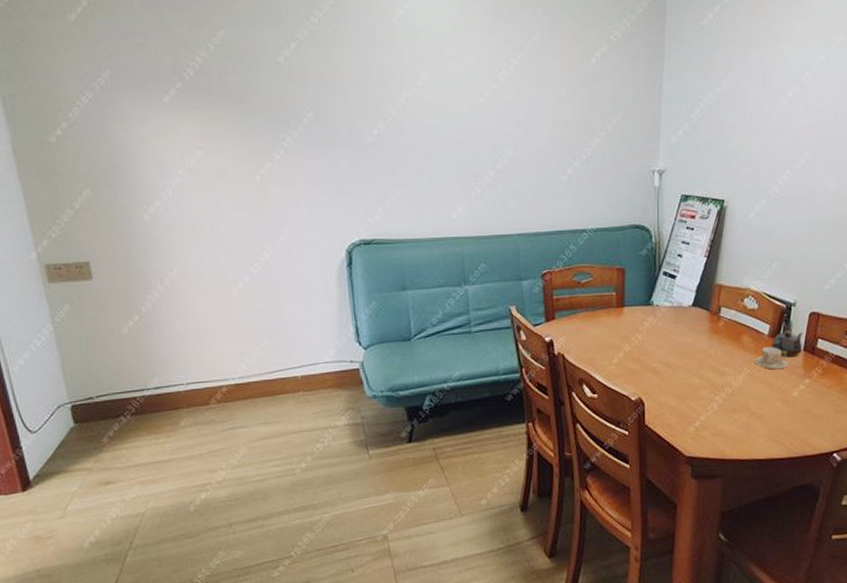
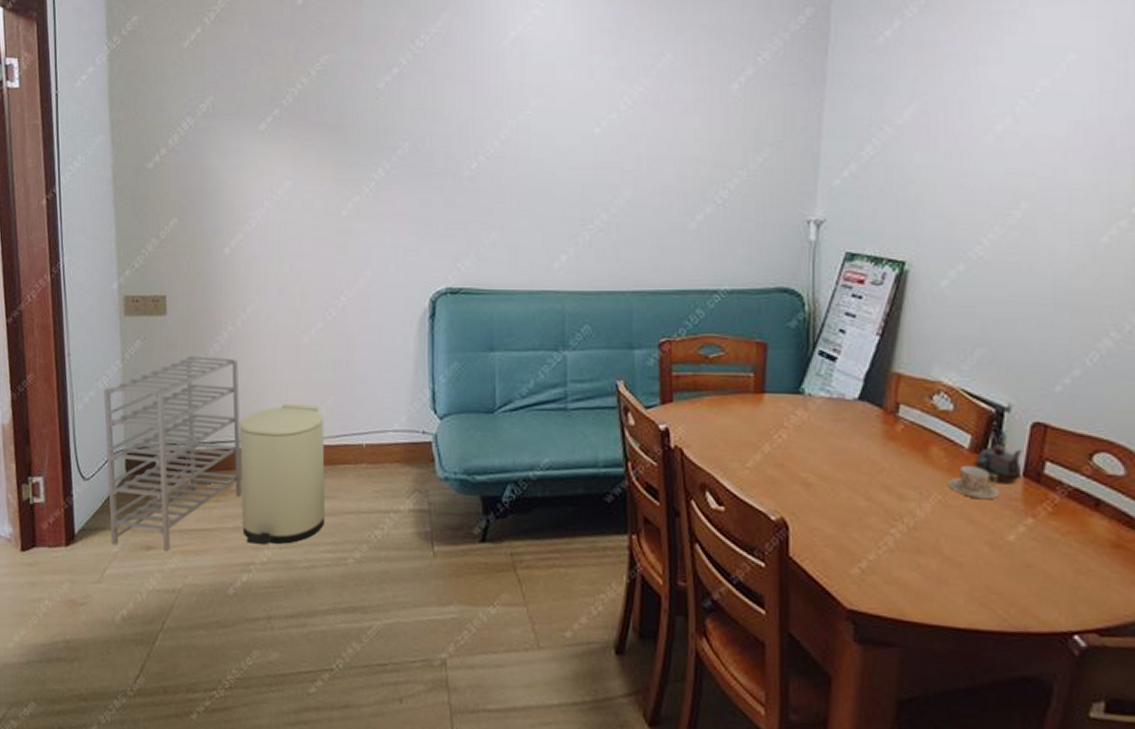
shoe rack: none [37,313,191,485] -> present [103,355,242,551]
pedal bin: none [180,348,271,469] -> present [239,404,326,546]

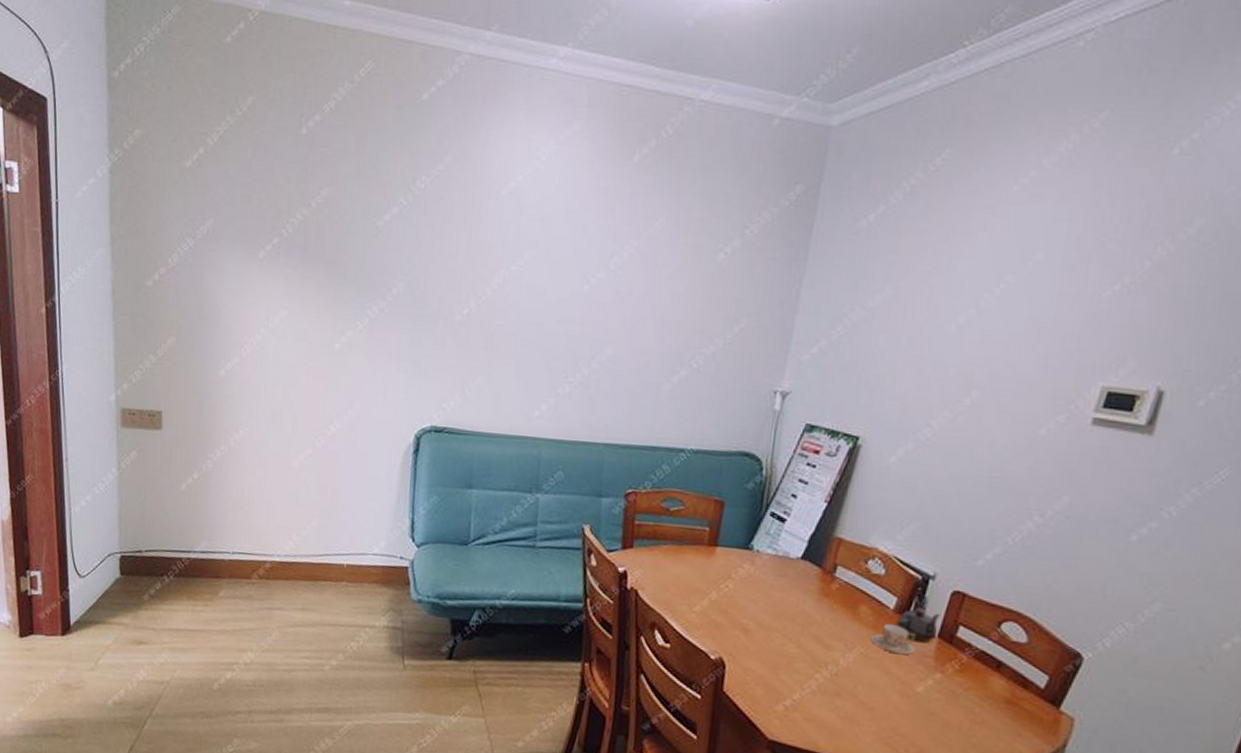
shoe rack: present [103,355,242,551] -> none [99,469,230,647]
pedal bin: present [239,404,326,546] -> none [228,522,309,649]

